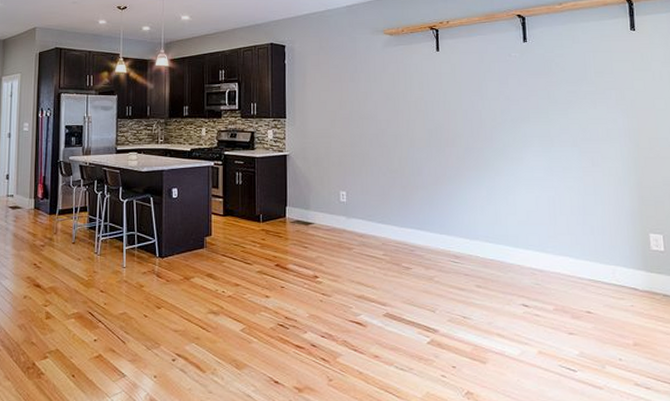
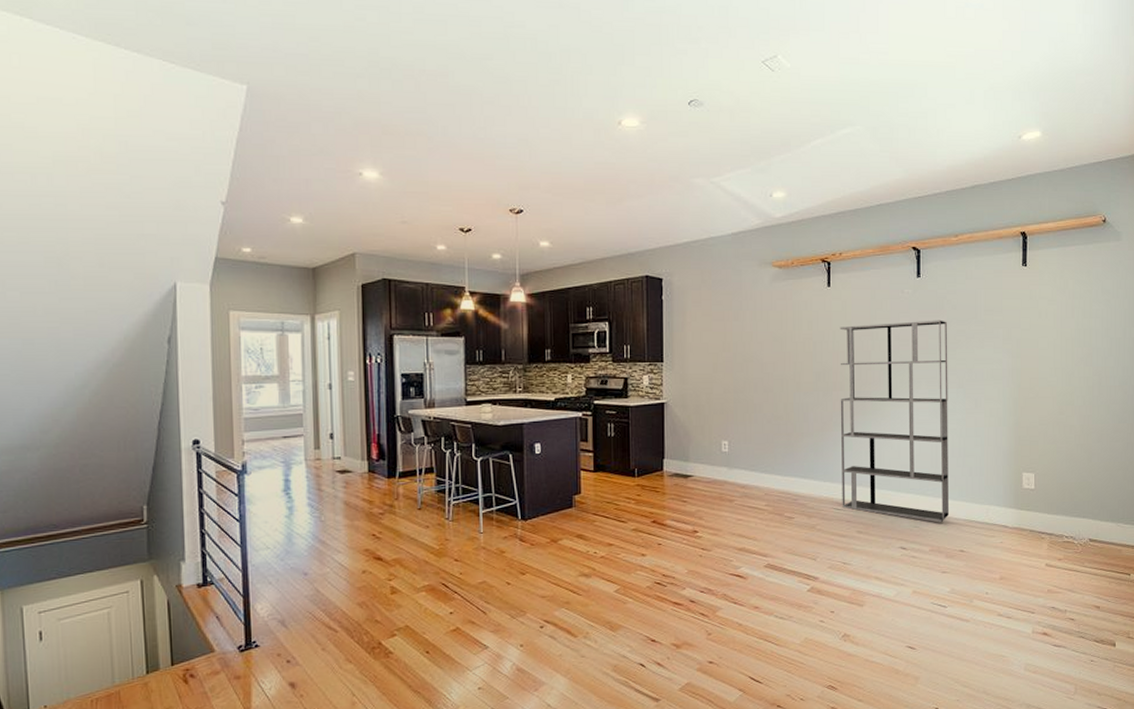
shelving unit: none [449,81,572,282] -> present [839,320,949,523]

